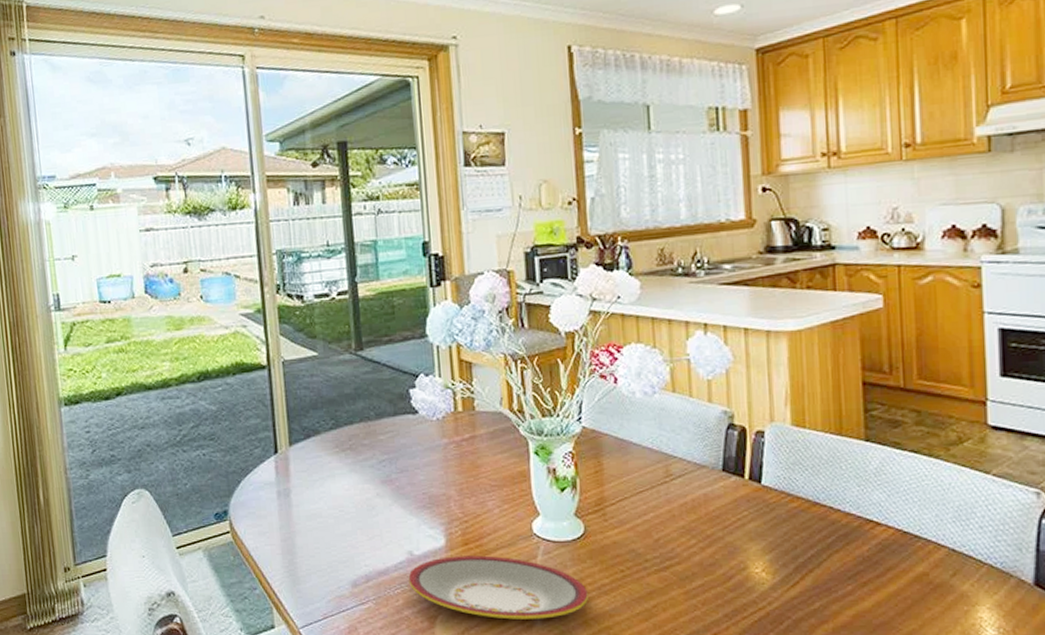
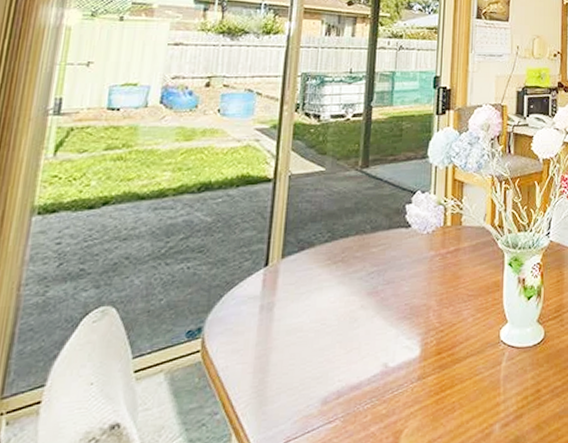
plate: present [408,555,588,620] -> none [379,364,542,428]

